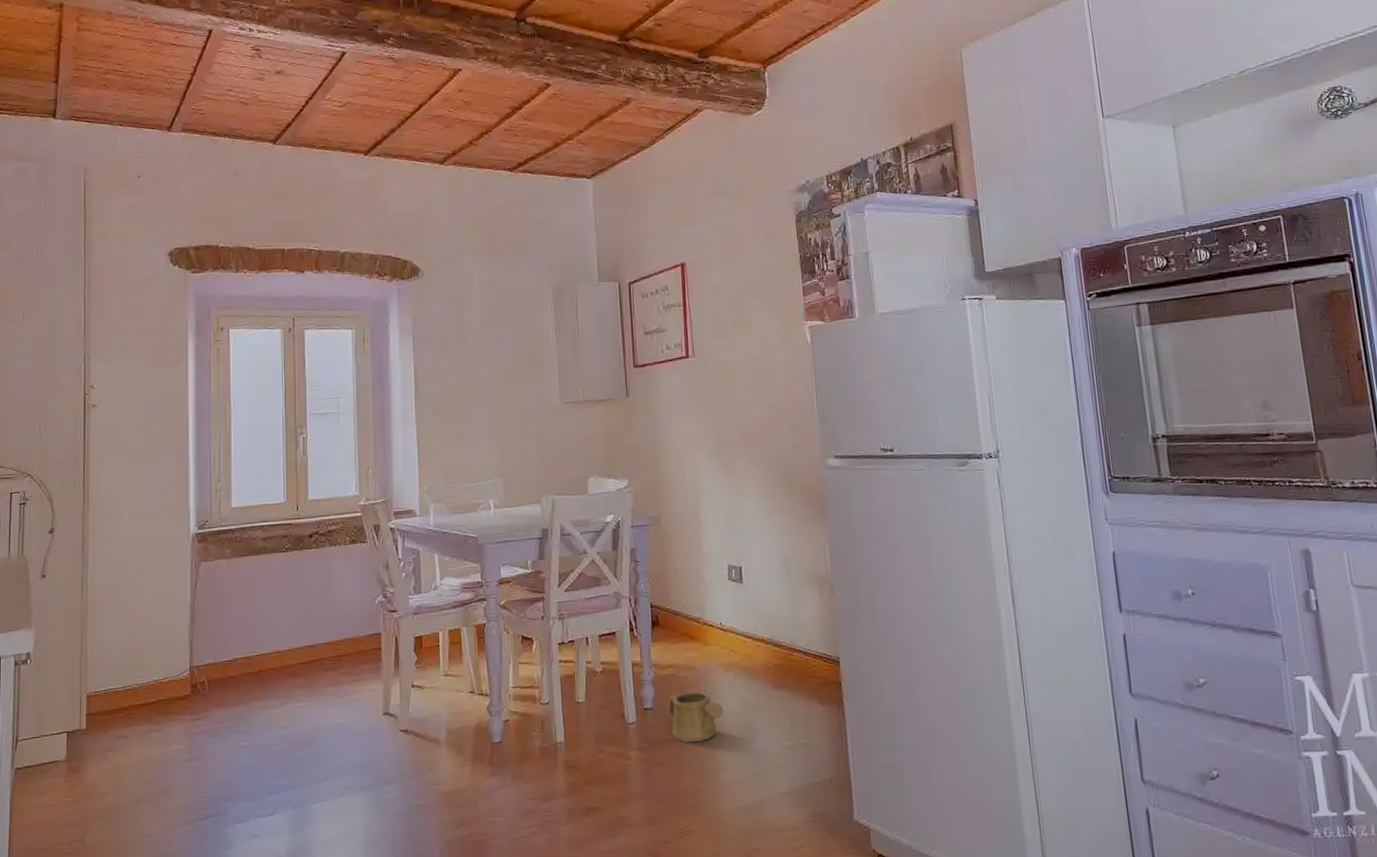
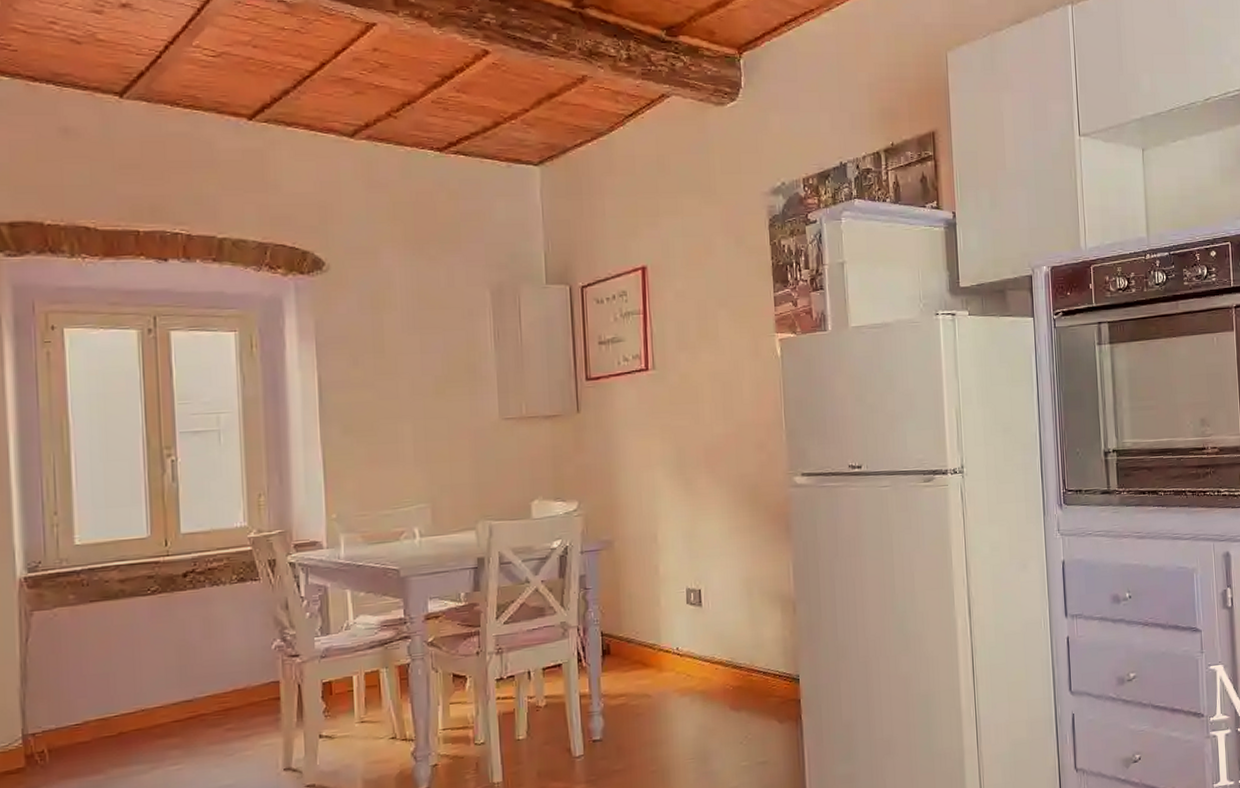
watering can: present [668,691,724,743] -> none [619,718,679,772]

